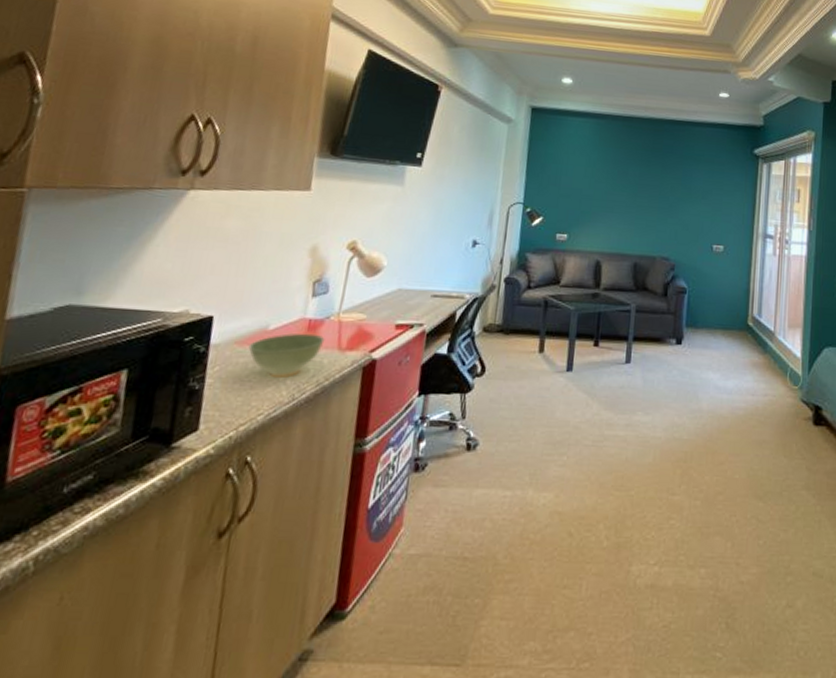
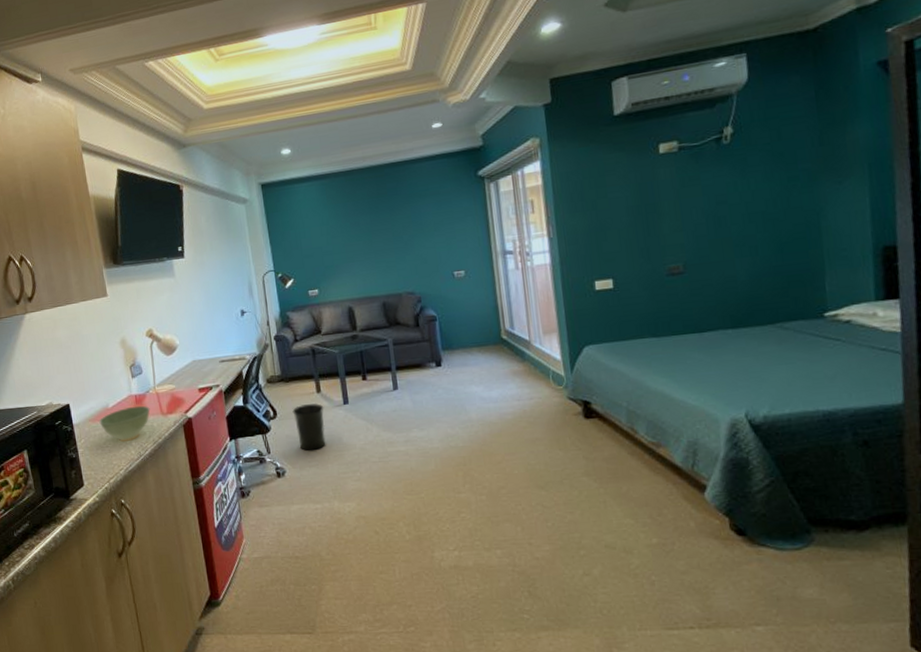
waste bin: none [503,364,543,423] -> present [292,402,326,452]

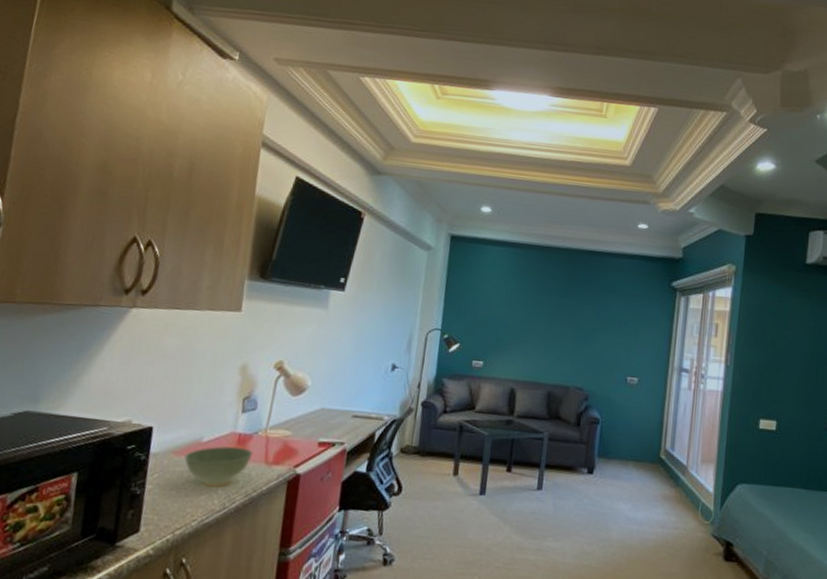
waste bin: present [292,402,326,452] -> none [418,485,457,542]

